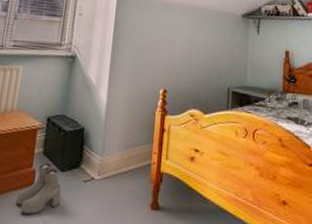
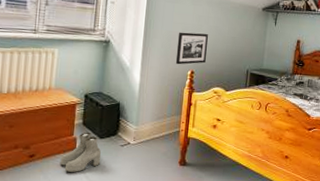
picture frame: none [145,44,182,82] -> present [175,32,208,65]

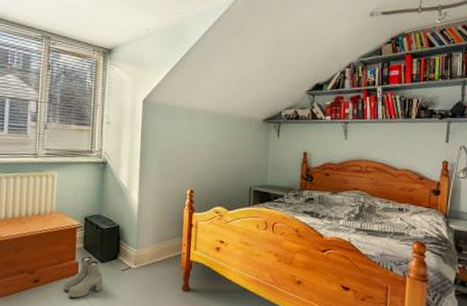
picture frame: present [175,32,208,65] -> none [173,149,206,184]

